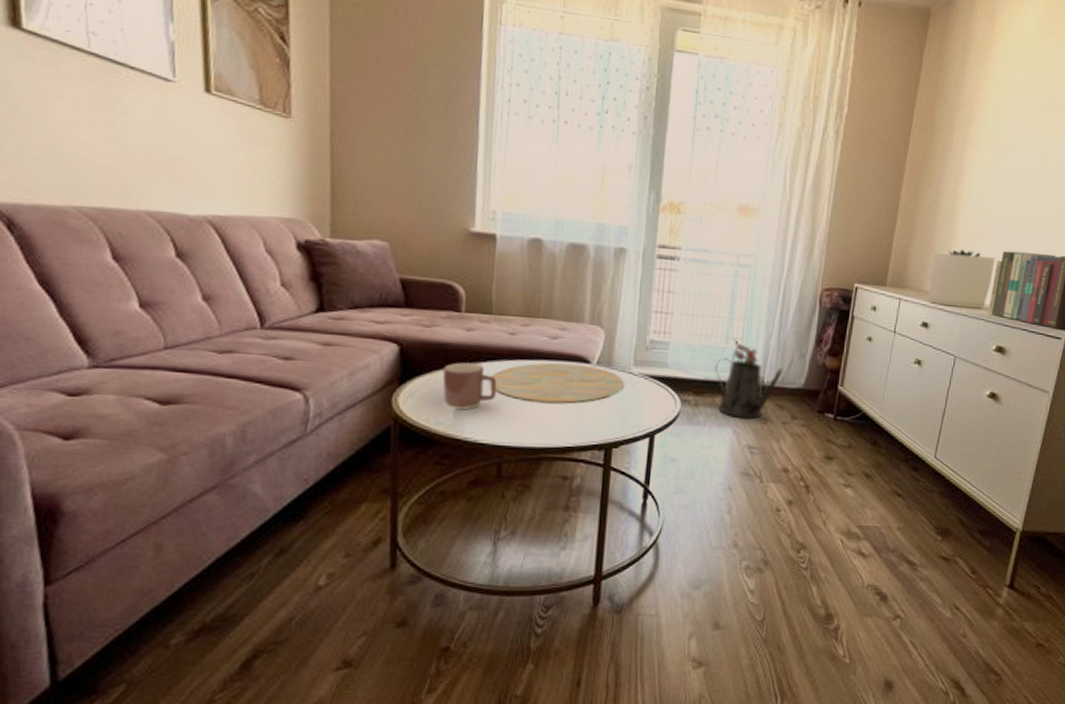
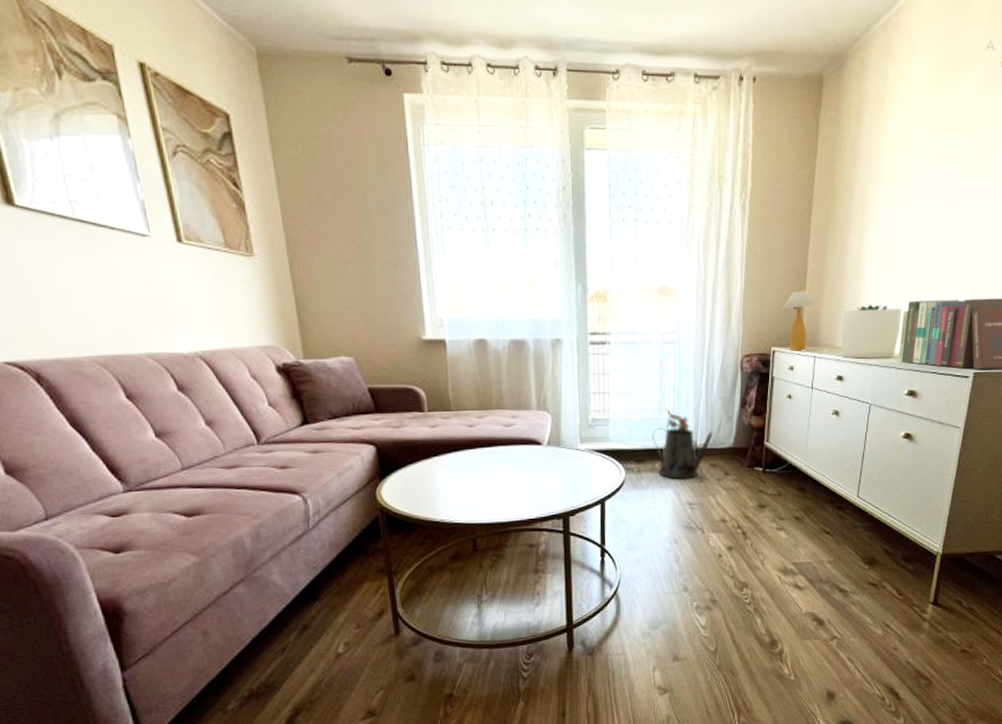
mug: present [442,362,497,410] -> none [415,455,464,497]
decorative tray: present [489,363,624,403] -> none [456,447,573,483]
table lamp: none [868,223,907,291] -> present [781,287,817,351]

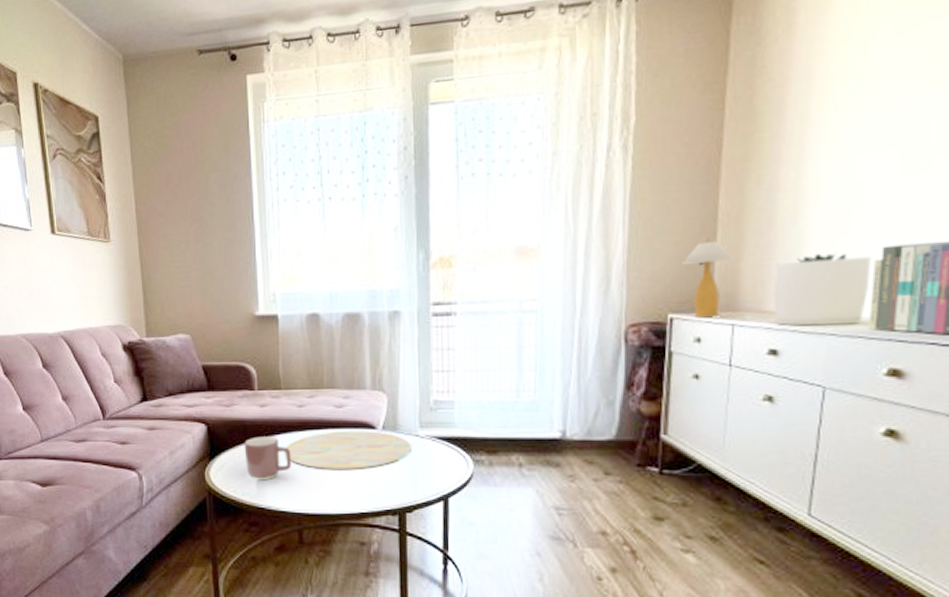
mug: none [415,455,464,497] -> present [244,436,292,481]
decorative tray: none [456,447,573,483] -> present [284,431,411,469]
watering can: present [652,409,713,480] -> none [507,391,588,478]

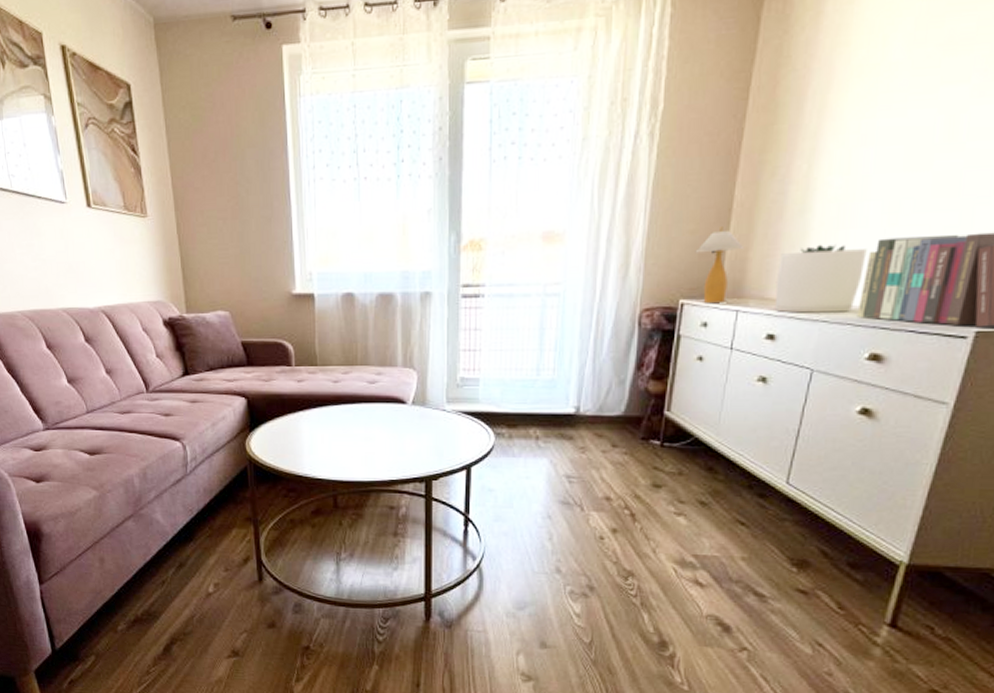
mug: present [244,436,292,481] -> none [282,410,327,451]
decorative tray: present [284,431,411,469] -> none [320,405,438,441]

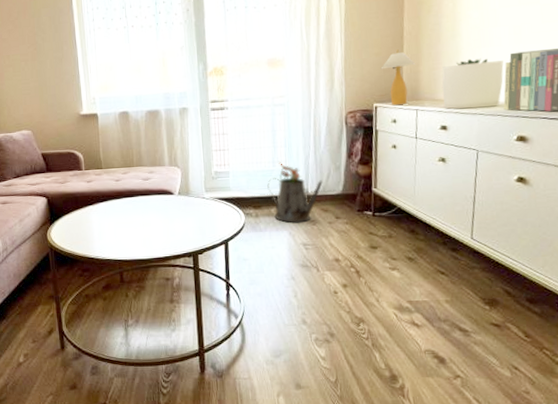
watering can: none [527,370,600,450] -> present [267,162,323,223]

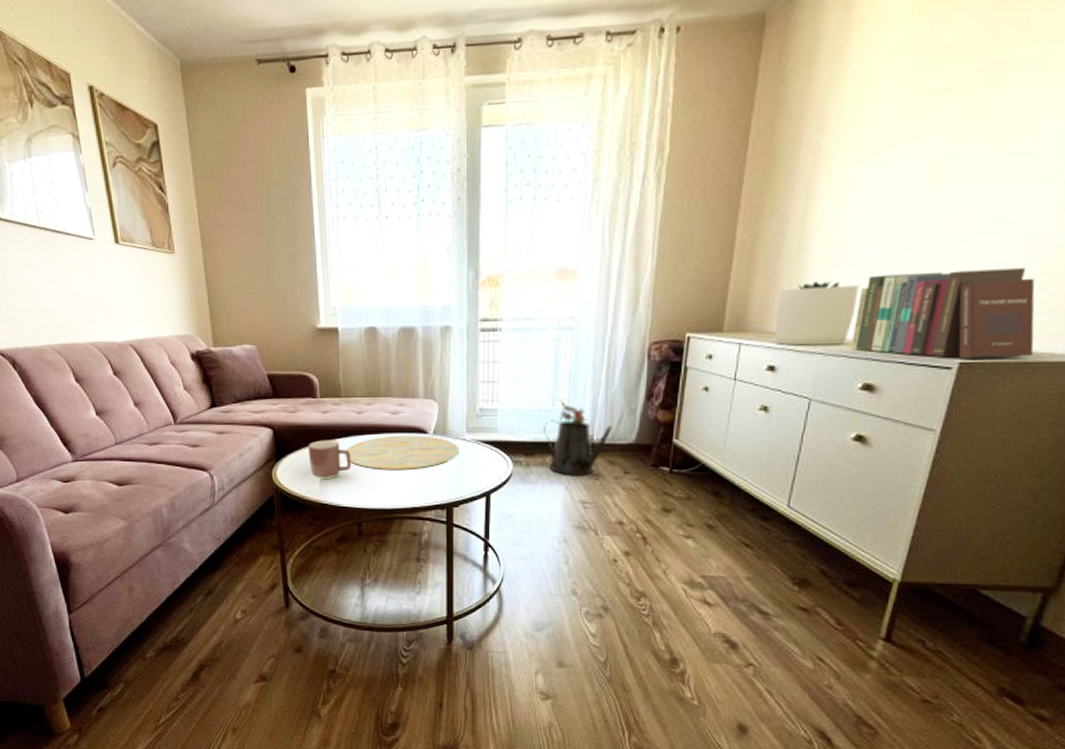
mug: none [76,204,113,238] -> present [308,440,352,480]
decorative tray: none [107,196,200,226] -> present [345,435,458,469]
table lamp: present [380,49,416,106] -> none [700,264,746,337]

